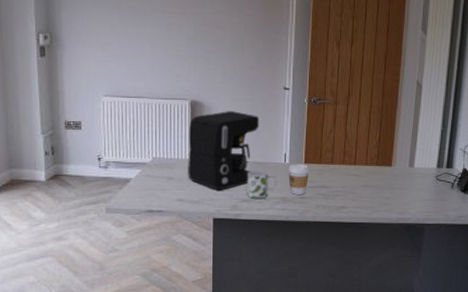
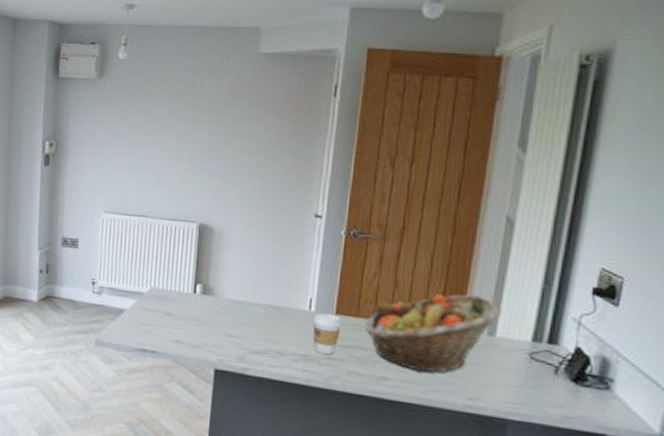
coffee maker: present [188,111,260,191] -> none [188,239,281,336]
mug: present [247,171,278,198] -> none [258,316,298,353]
fruit basket: none [327,139,417,199] -> present [366,294,502,373]

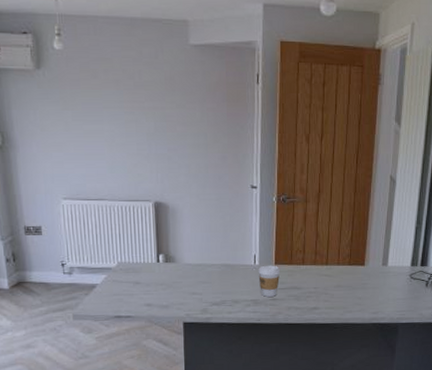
fruit basket: present [366,294,502,373] -> none [298,237,391,299]

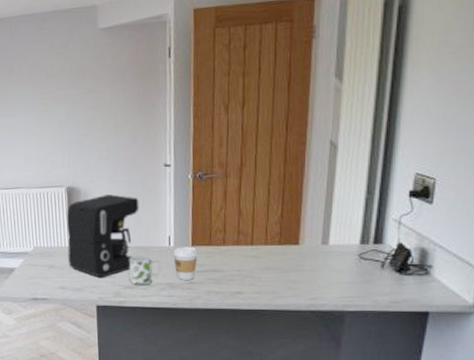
coffee maker: none [154,212,227,294] -> present [67,194,140,278]
mug: none [216,273,248,302] -> present [129,255,162,285]

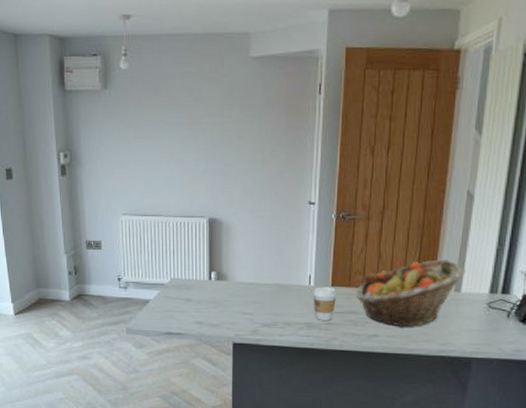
coffee maker: present [67,194,140,278] -> none [206,229,282,314]
mug: present [129,255,162,285] -> none [268,293,301,323]
fruit basket: none [218,212,333,283] -> present [357,259,465,327]

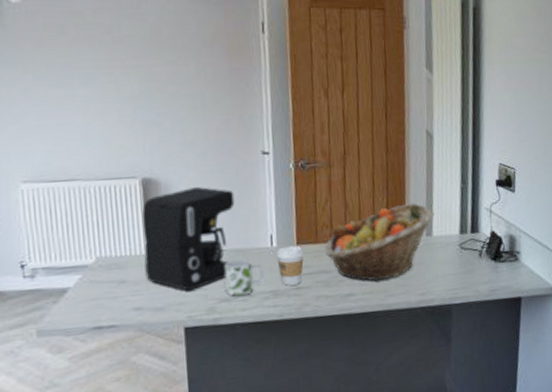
coffee maker: none [206,229,282,314] -> present [142,187,235,291]
mug: none [268,293,301,323] -> present [224,259,265,297]

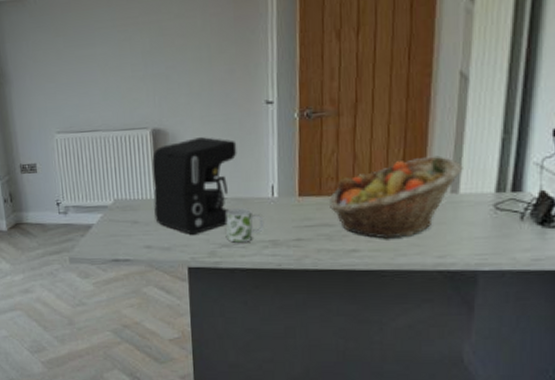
coffee cup: present [276,245,304,286] -> none [277,197,306,237]

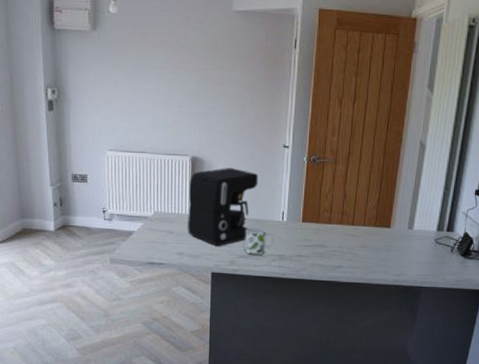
fruit basket: present [330,155,463,239] -> none [324,200,417,259]

